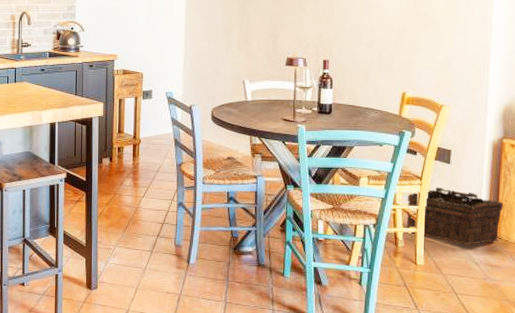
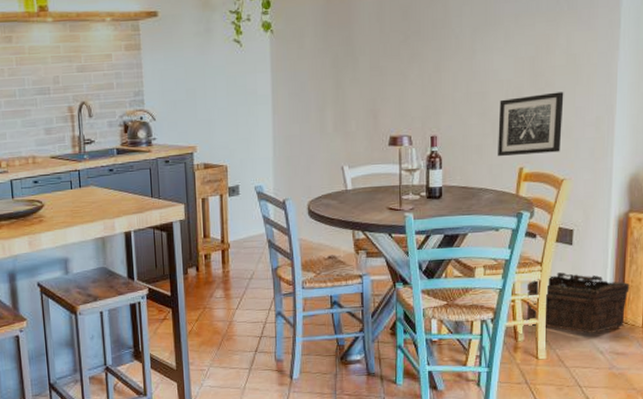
wall art: none [383,30,444,81] -> present [498,92,564,156]

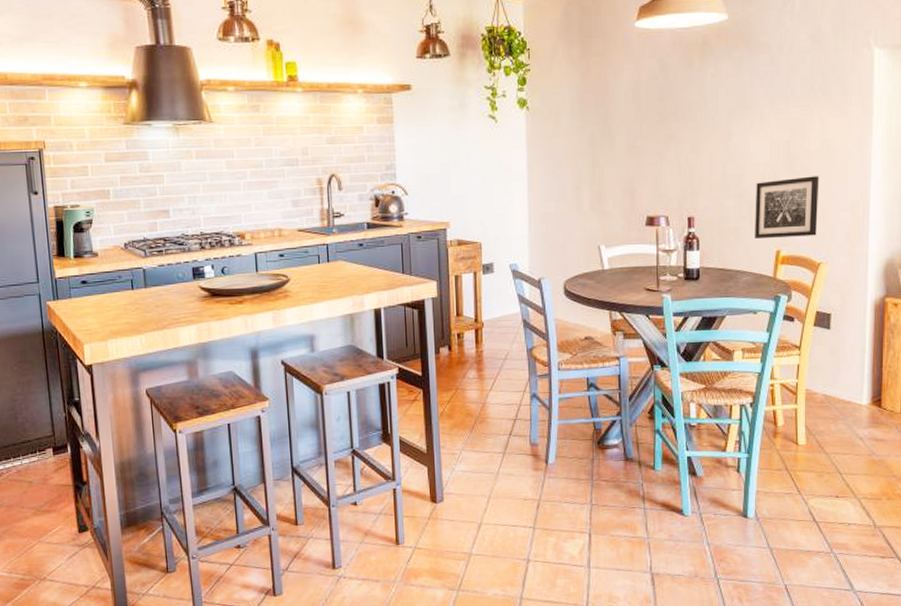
basket: present [526,272,630,333] -> none [785,357,888,419]

